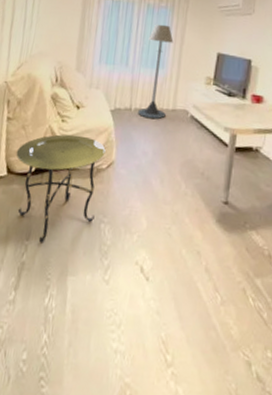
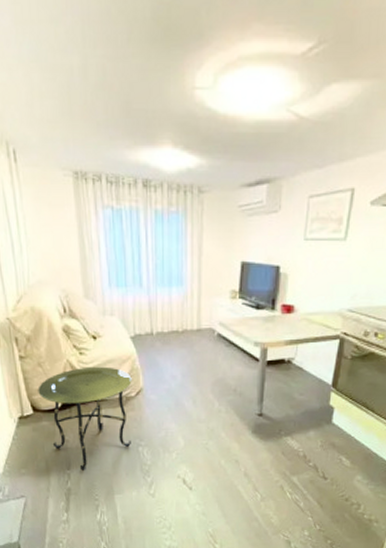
floor lamp: present [138,24,174,120] -> none [161,234,191,342]

